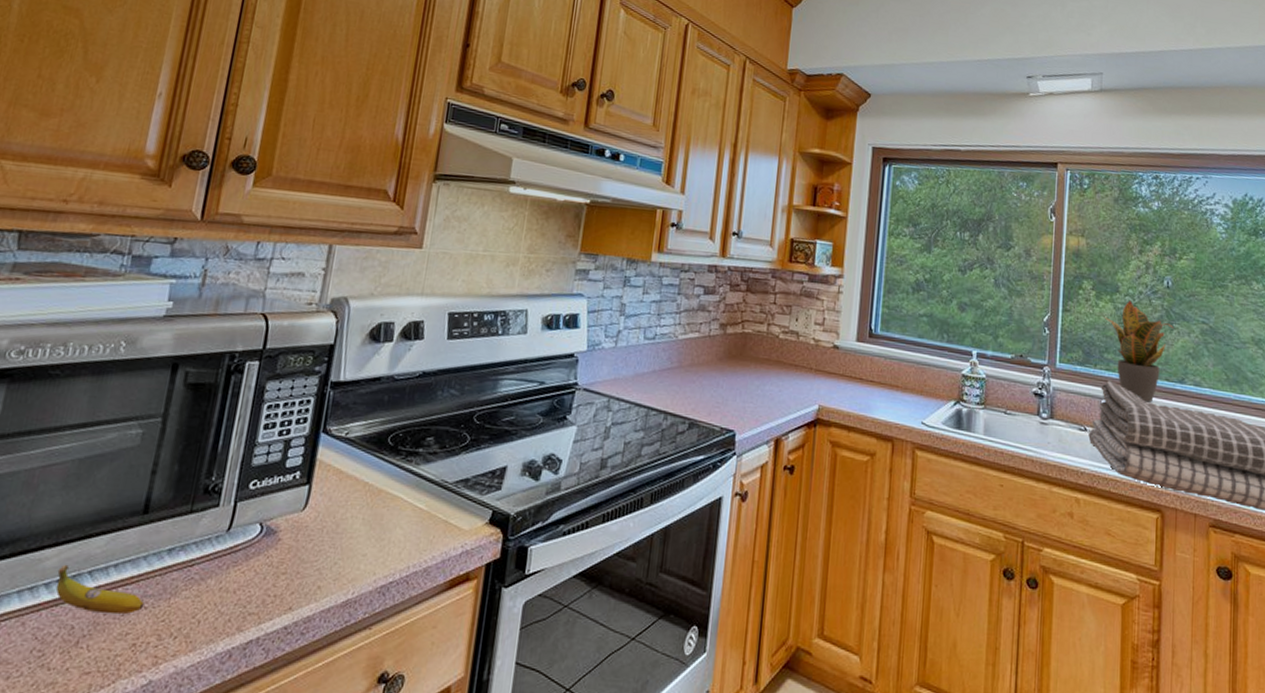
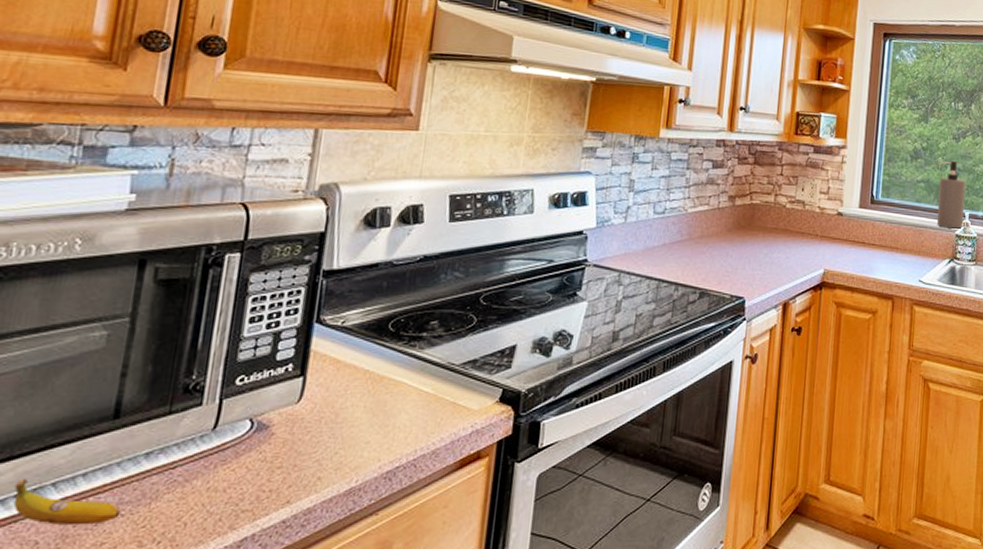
soap dispenser: none [940,295,973,369] -> present [936,161,966,229]

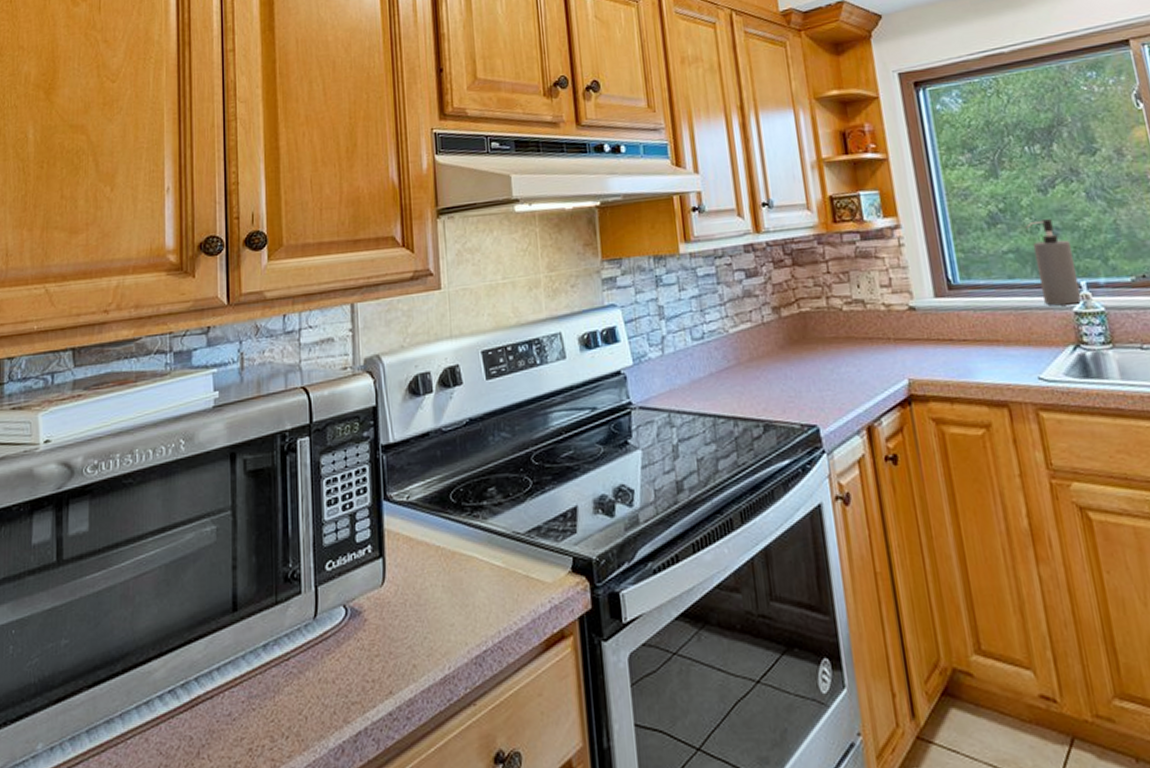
fruit: present [13,478,121,525] -> none [167,673,252,720]

